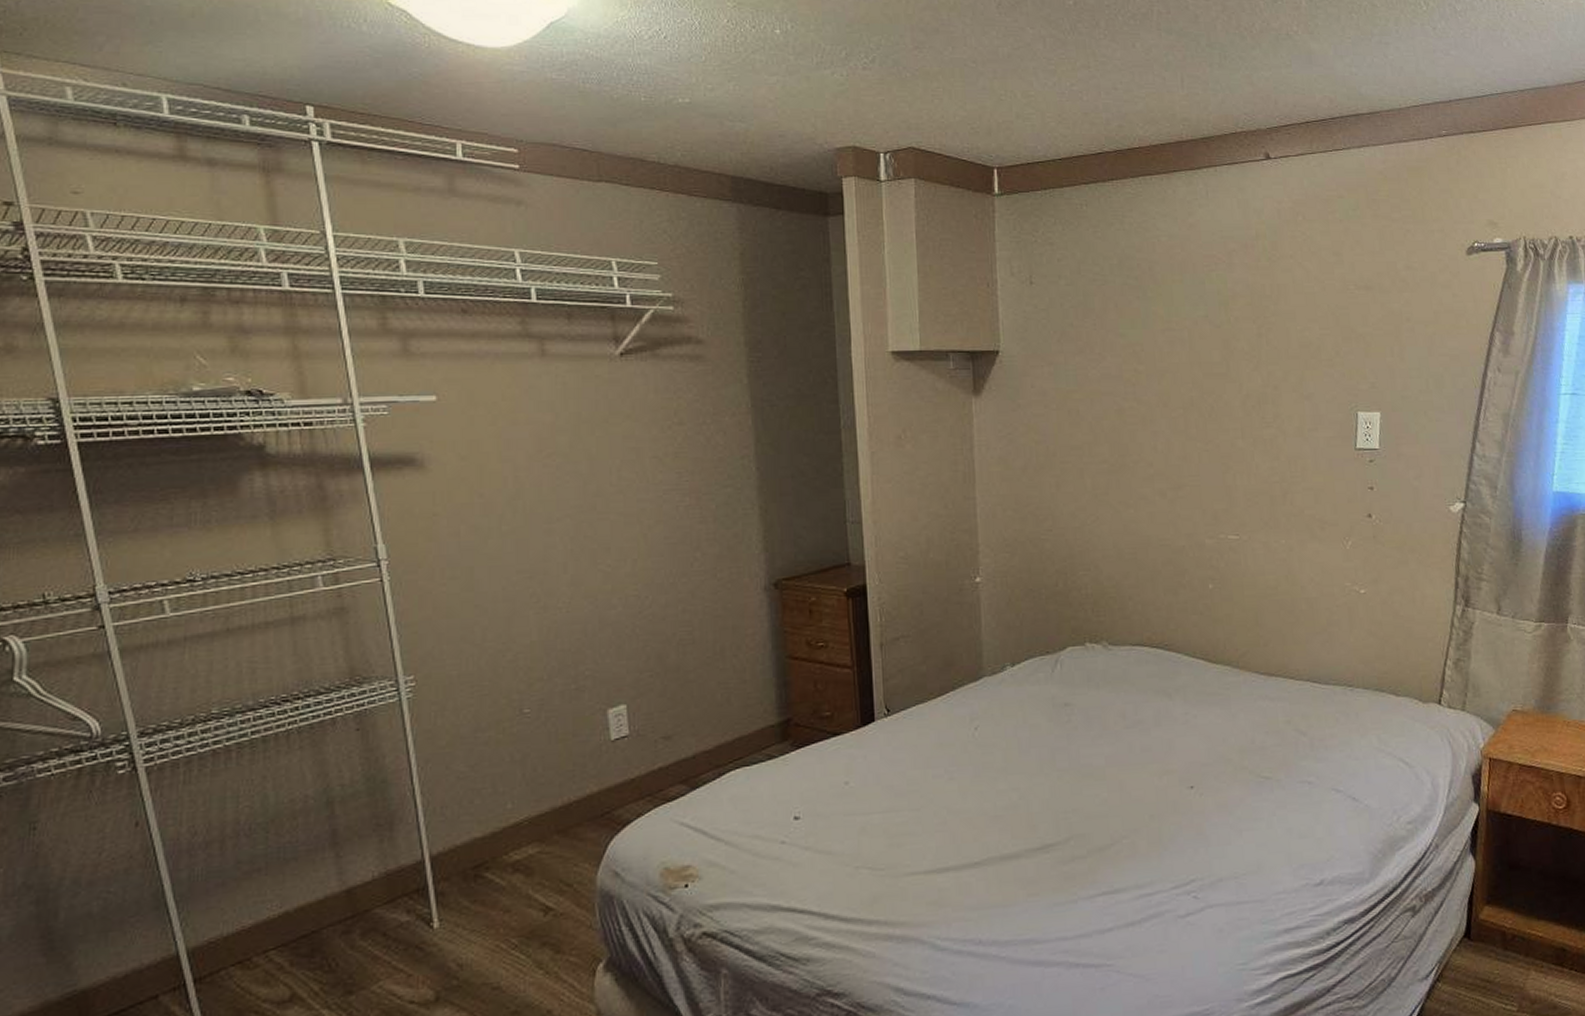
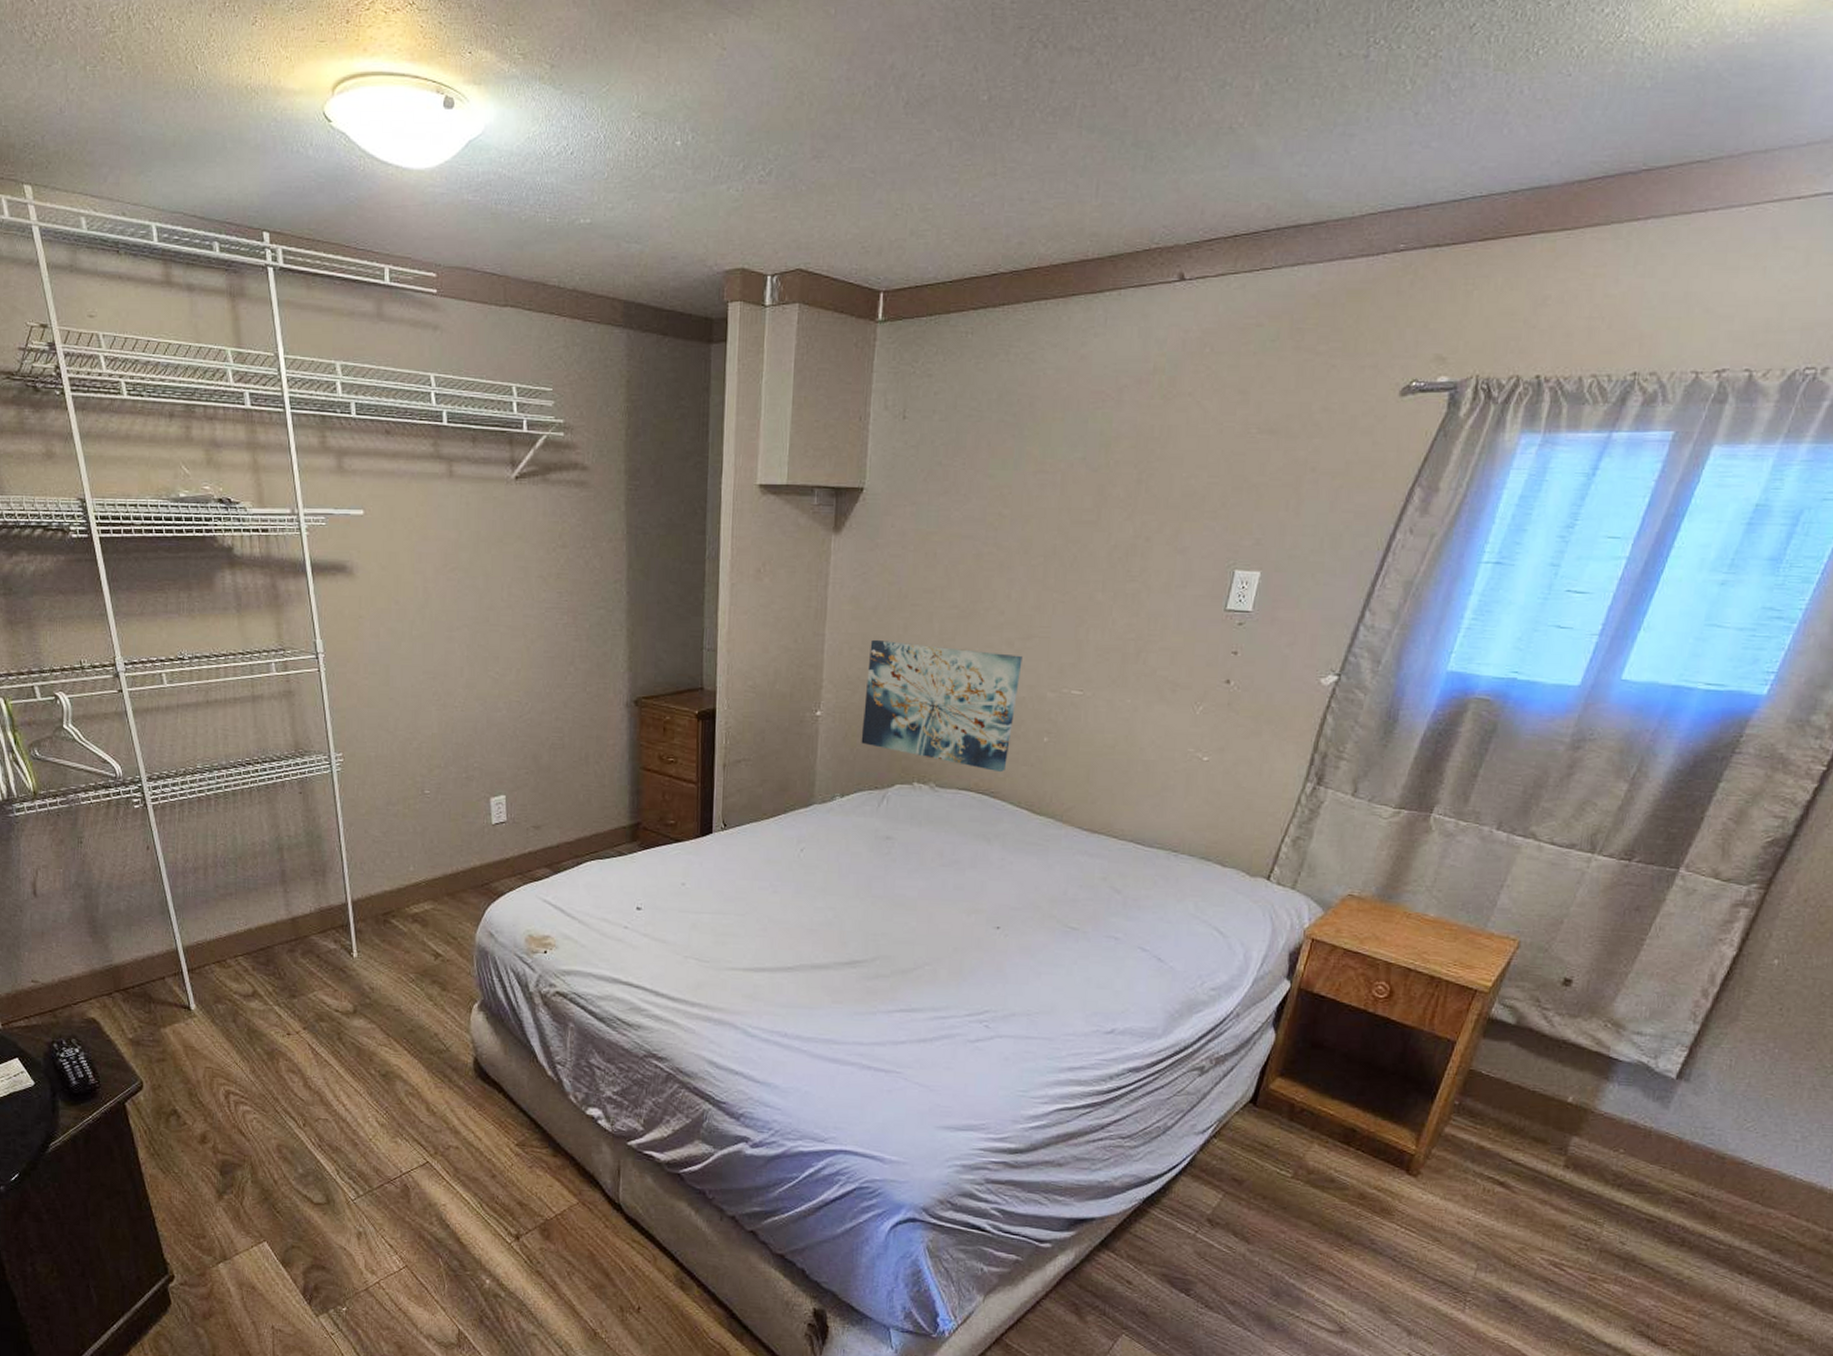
wall art: none [1024,499,1177,624] -> present [861,639,1023,773]

